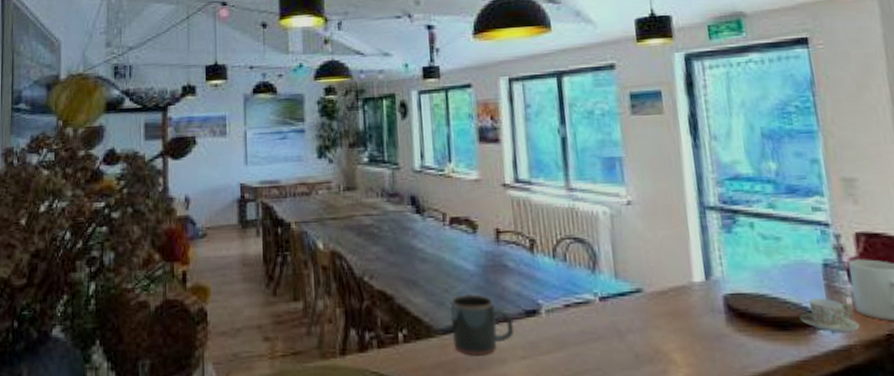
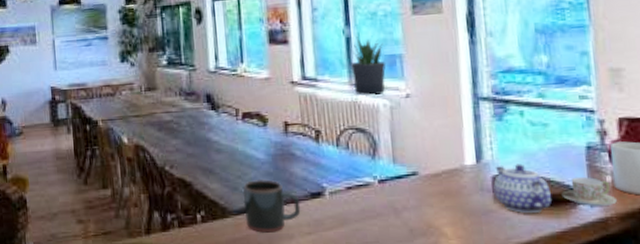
planter: none [566,137,605,201] -> present [350,37,386,96]
teapot: none [725,282,790,339] -> present [493,164,552,214]

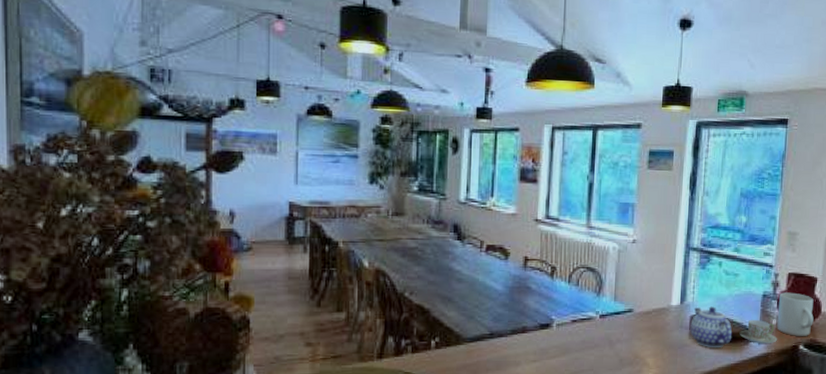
mug: present [242,178,301,233] -> none [477,309,530,360]
planter: present [350,37,386,96] -> none [589,183,620,238]

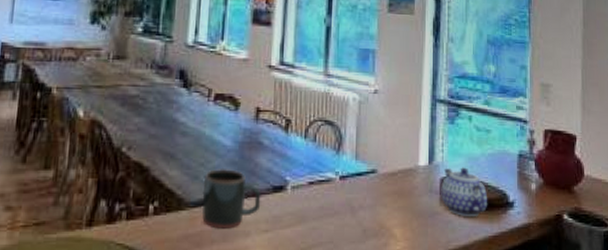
mug: none [477,309,530,360] -> present [201,167,261,229]
teacup: present [739,319,777,343] -> none [496,183,538,212]
cup: present [777,292,814,336] -> none [536,152,577,203]

